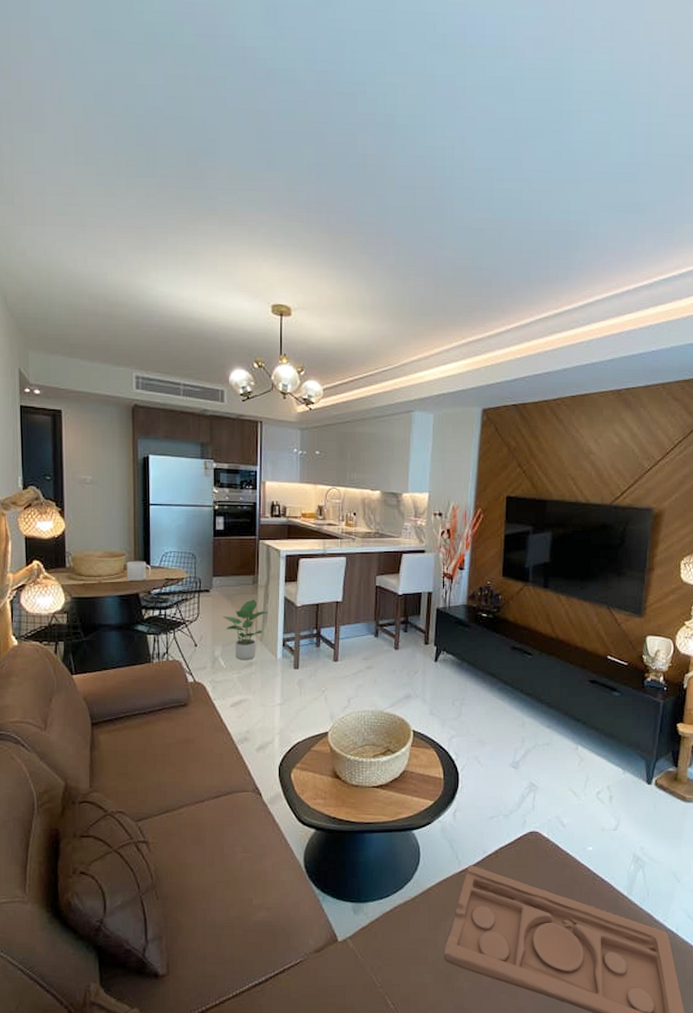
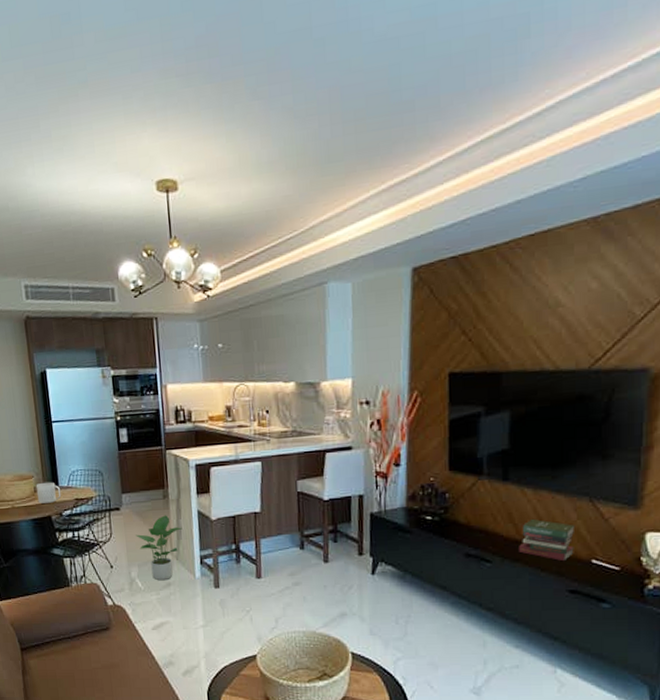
books: none [552,621,597,657] -> present [518,519,576,562]

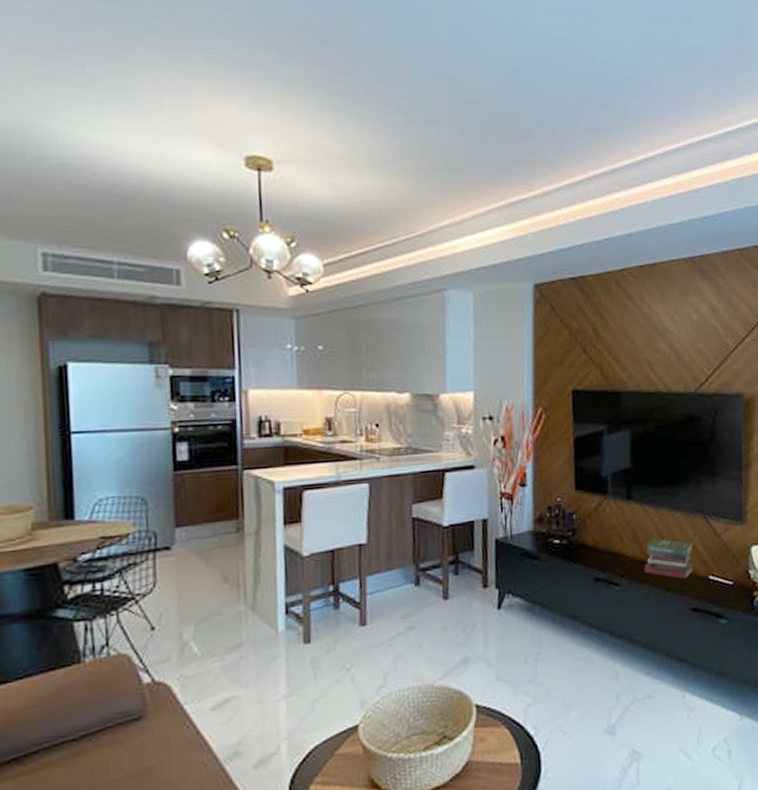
mug: present [36,482,62,504] -> none [35,514,78,546]
potted plant: present [136,515,182,581] -> none [193,553,262,642]

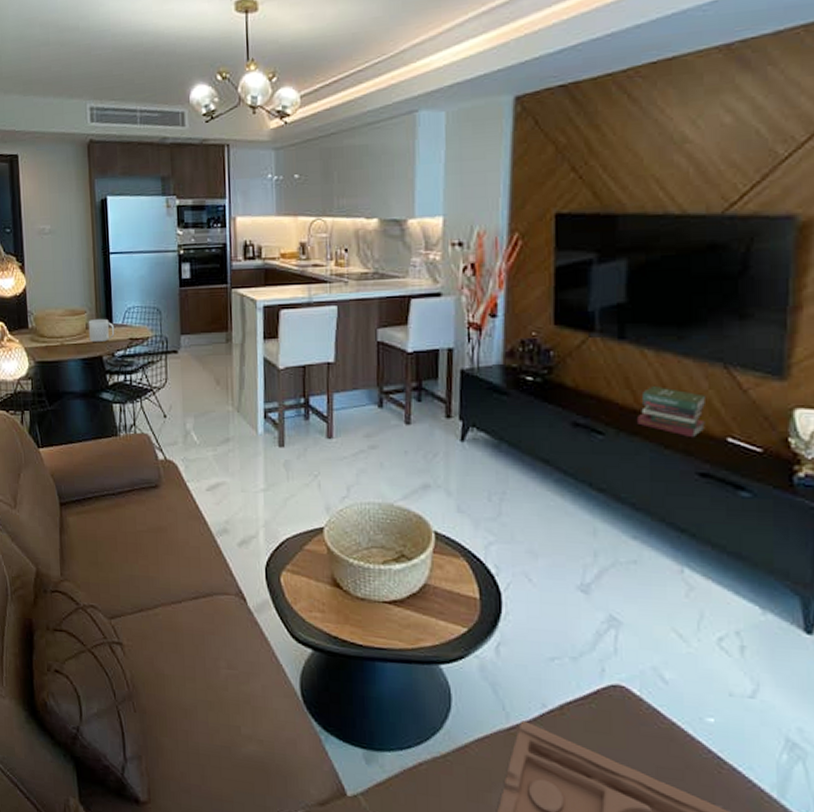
mug: none [35,514,78,546] -> present [88,318,115,342]

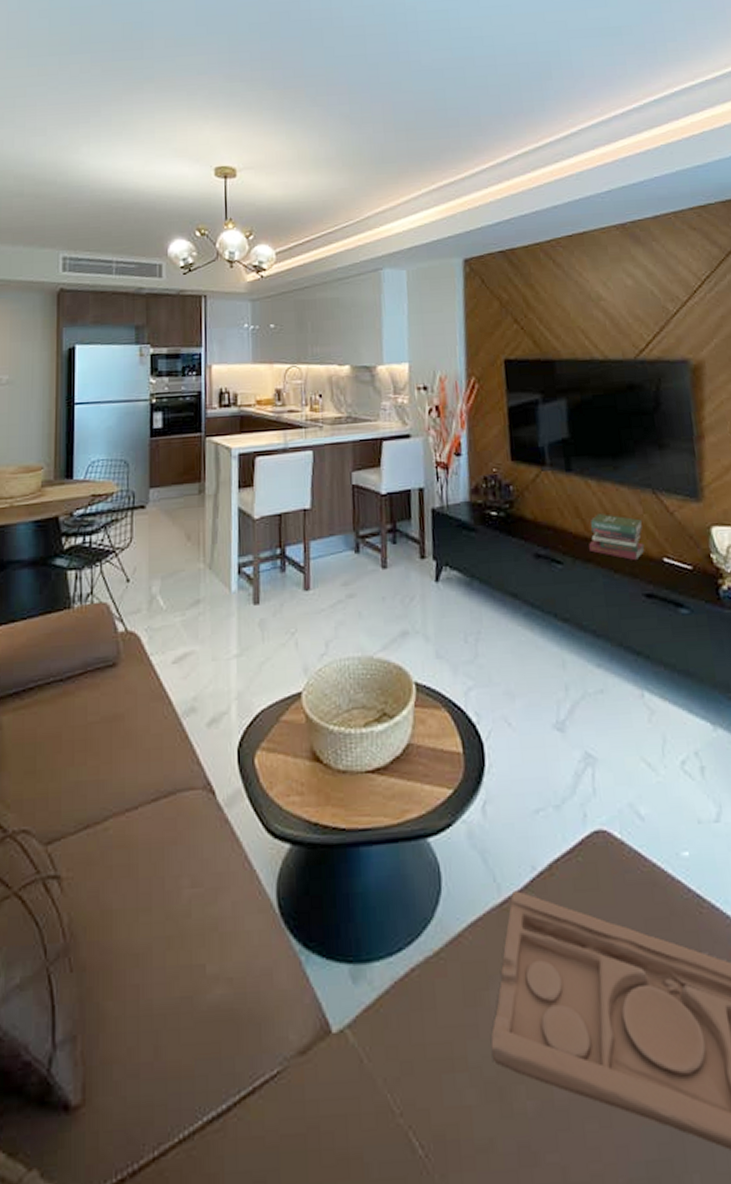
mug: present [88,318,115,342] -> none [44,474,75,501]

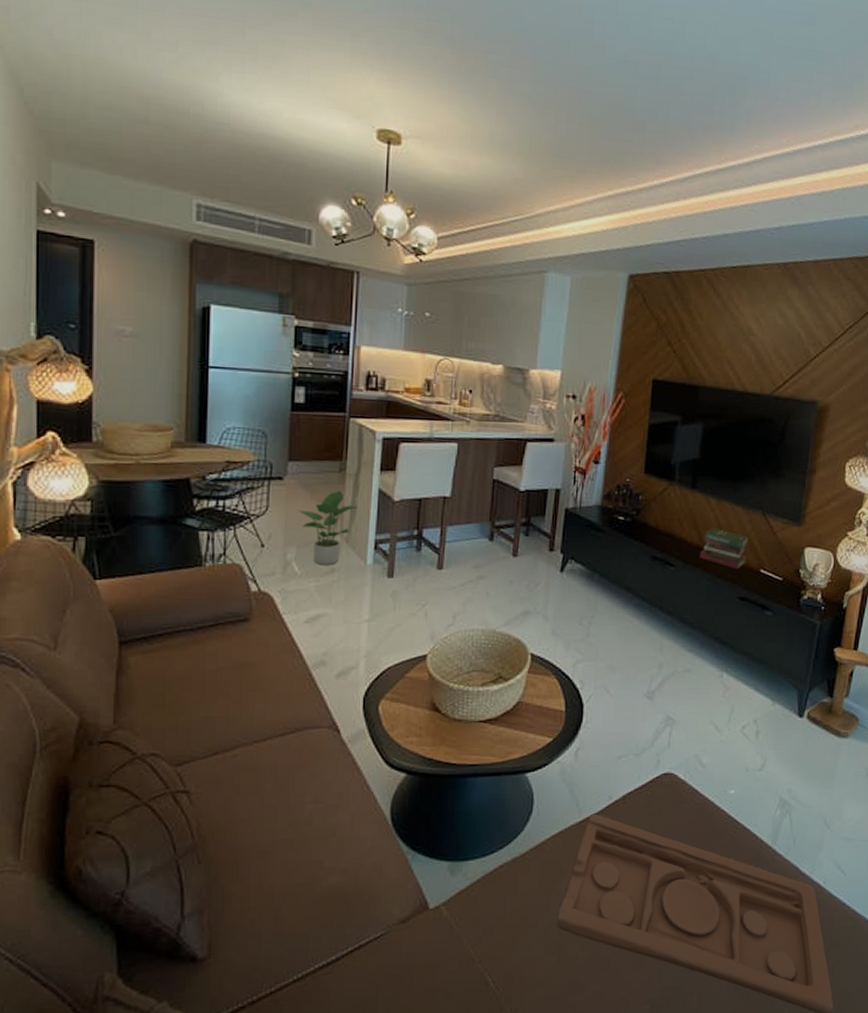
potted plant: none [162,514,219,597] -> present [299,490,358,566]

